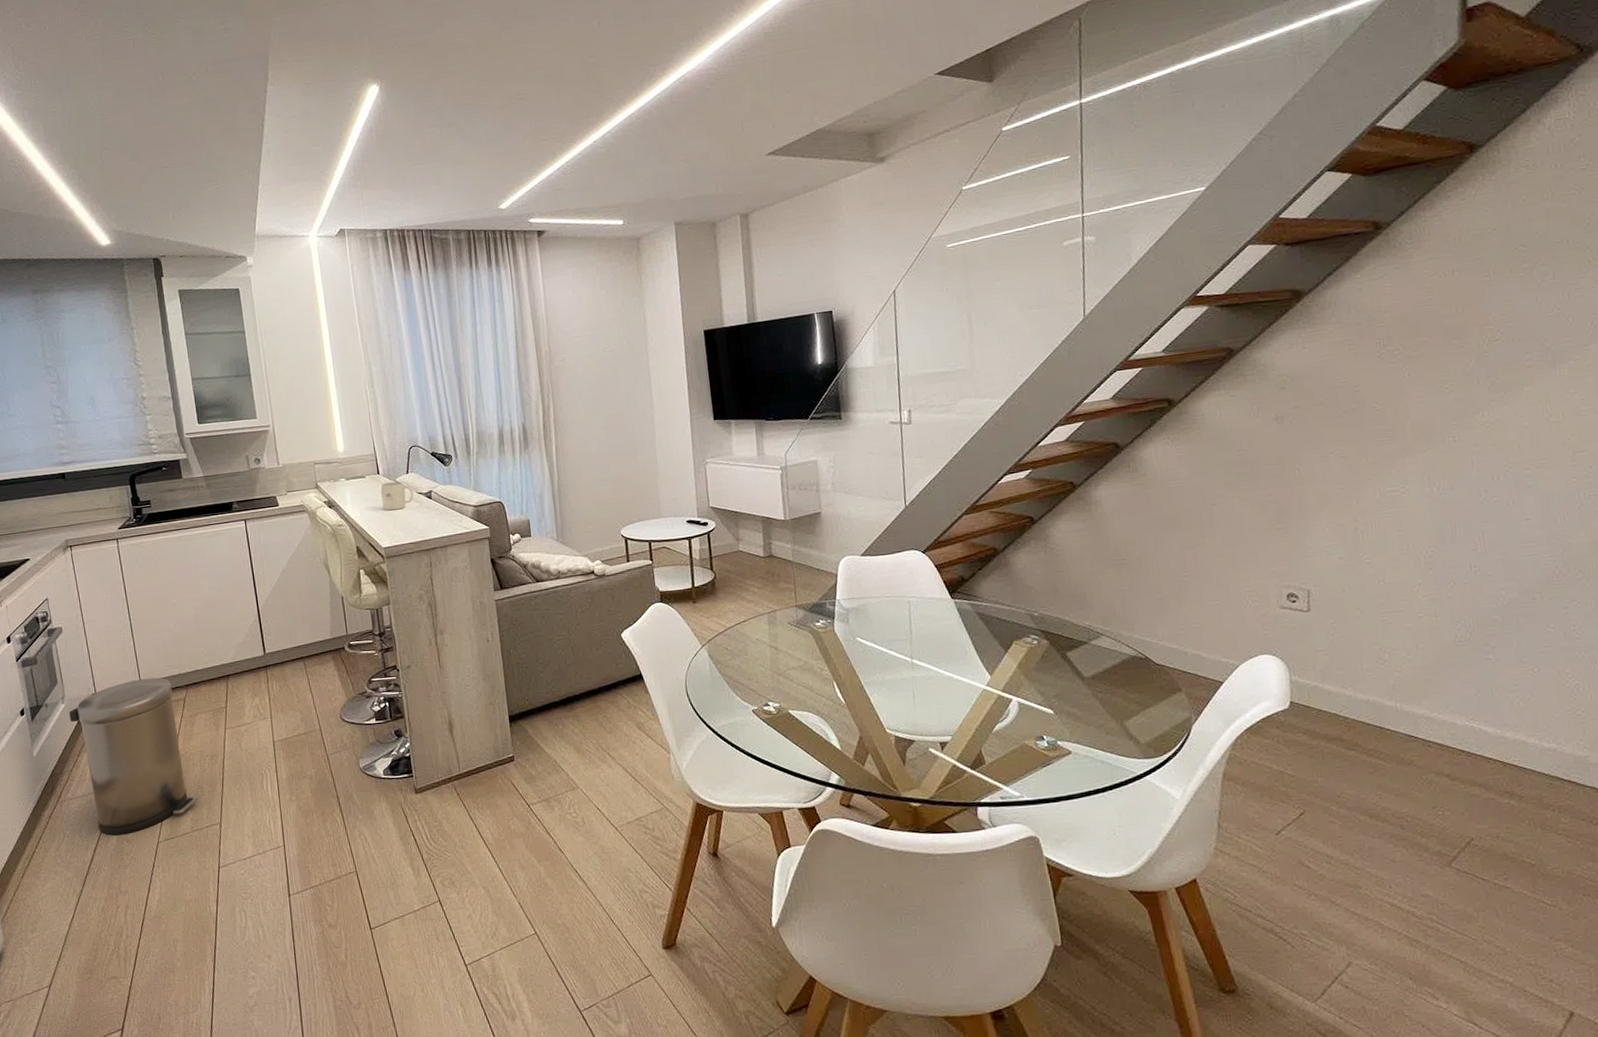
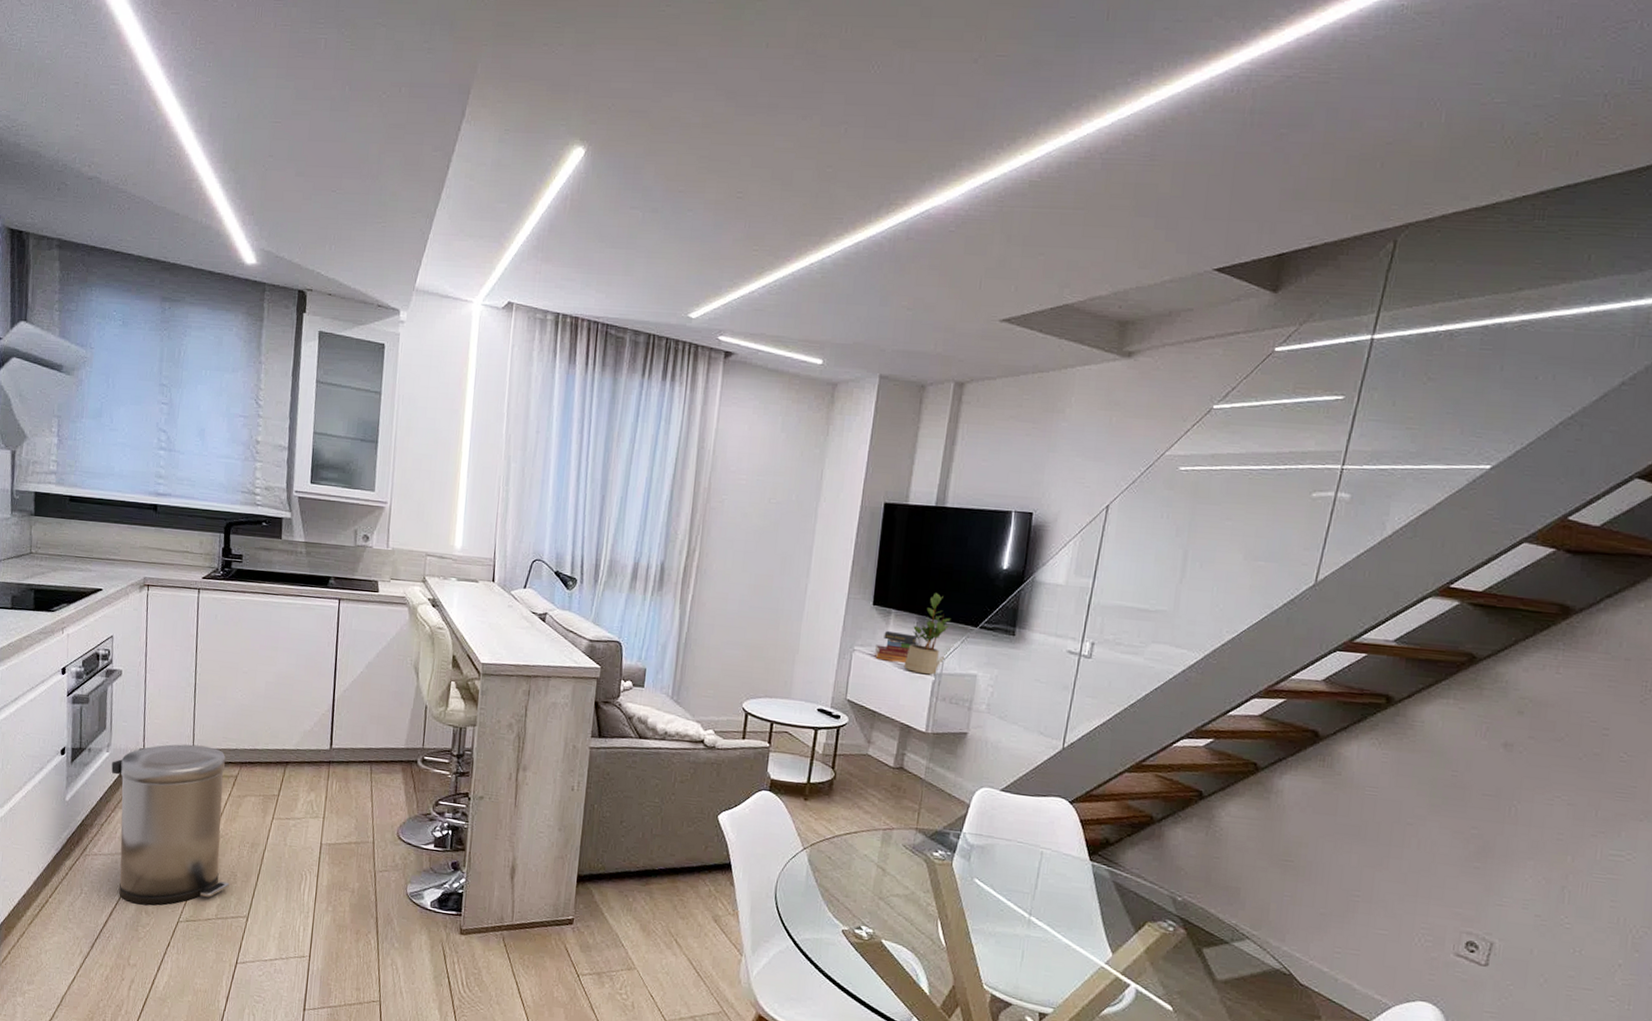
mug: present [380,481,414,511] -> none [490,593,527,626]
books: none [724,438,761,467] -> present [874,630,919,663]
potted plant: none [752,397,784,471] -> present [903,593,951,675]

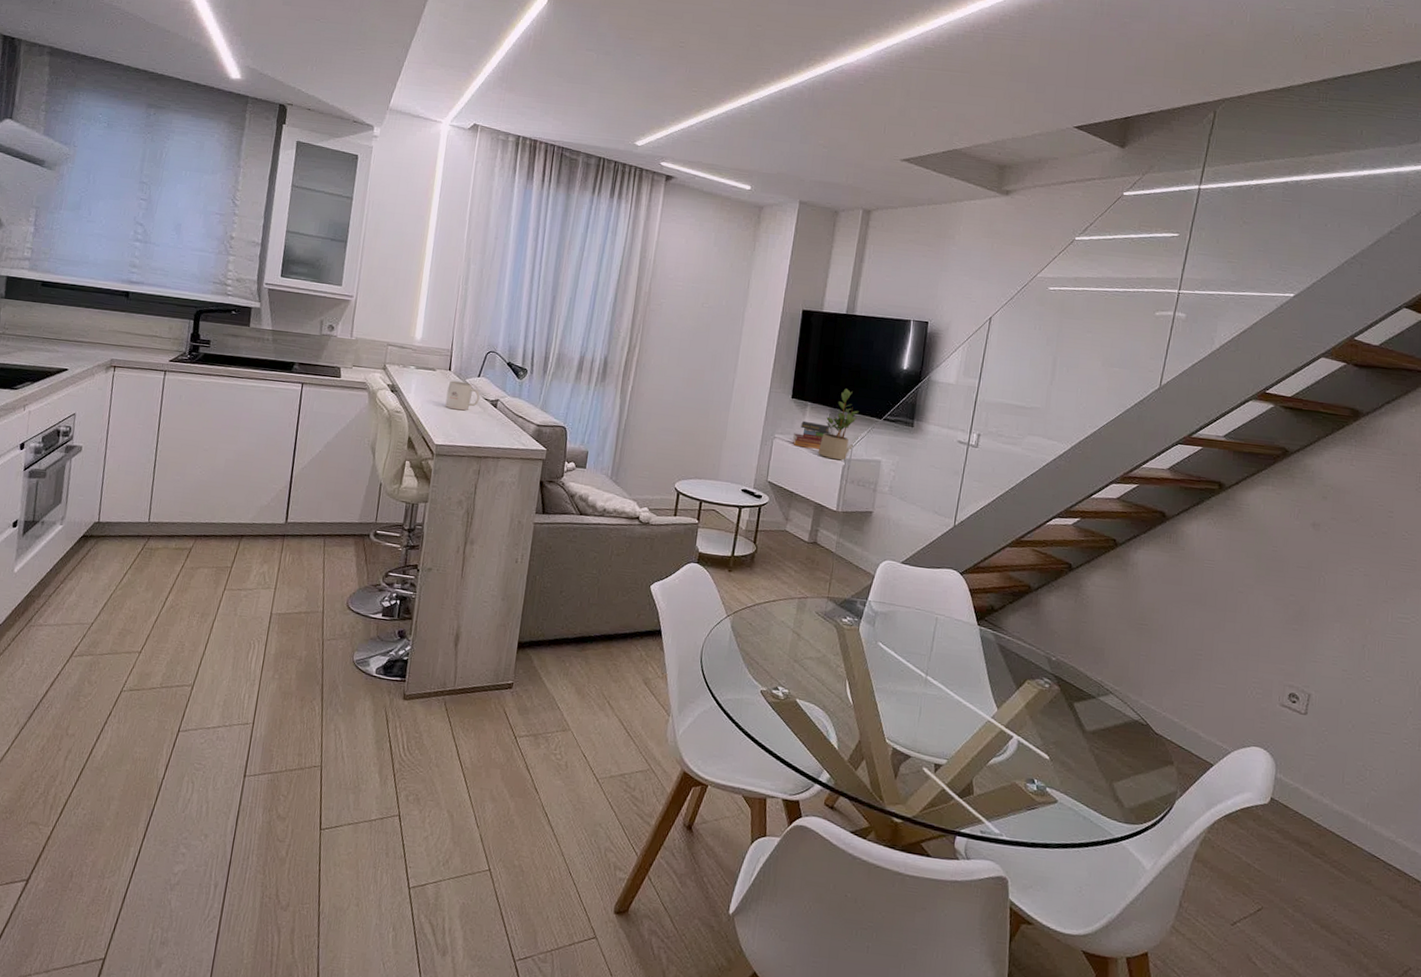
pedal bin: present [111,744,230,906] -> none [62,517,181,675]
mug: none [490,593,527,626] -> present [445,380,480,411]

